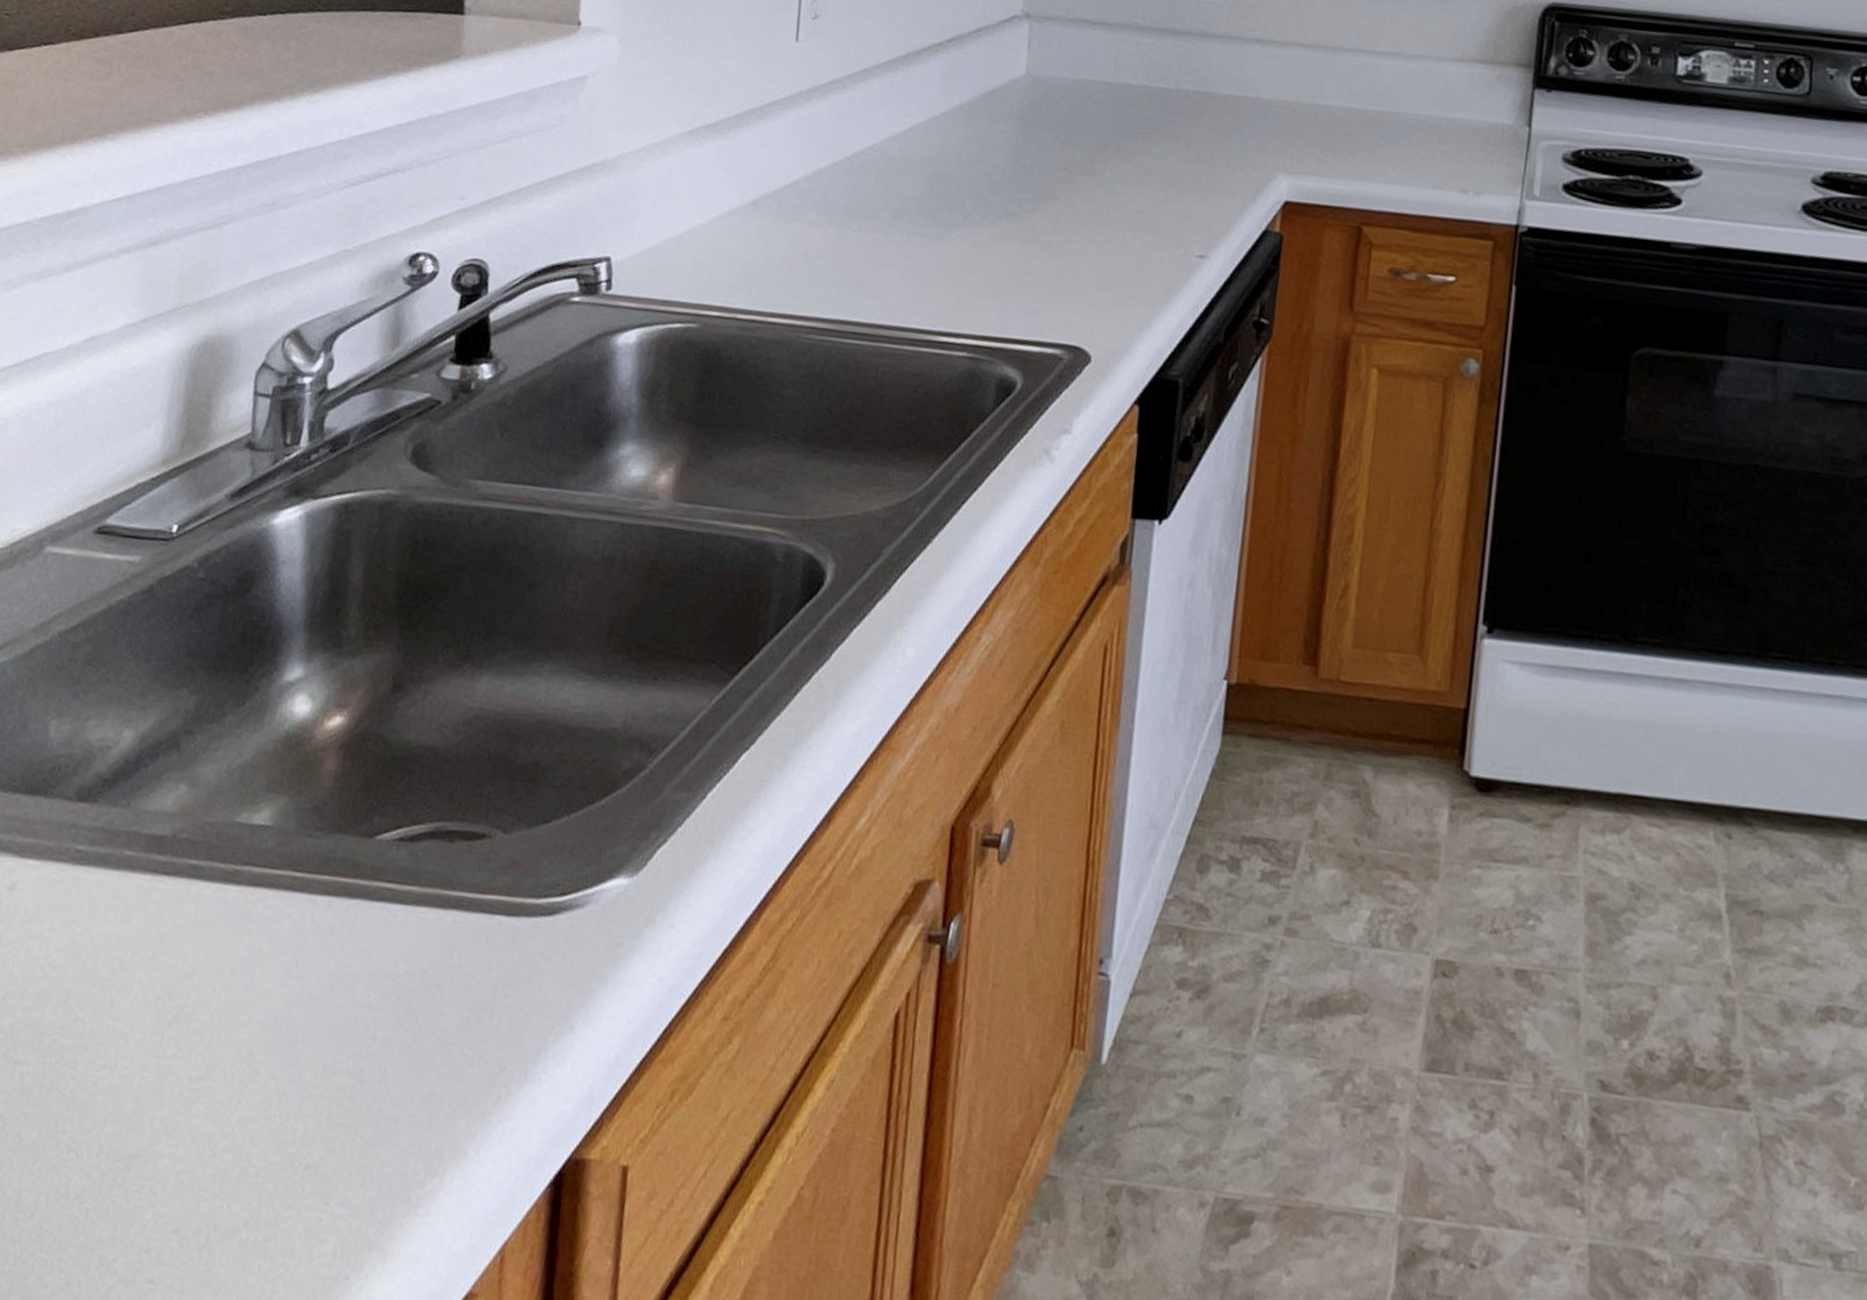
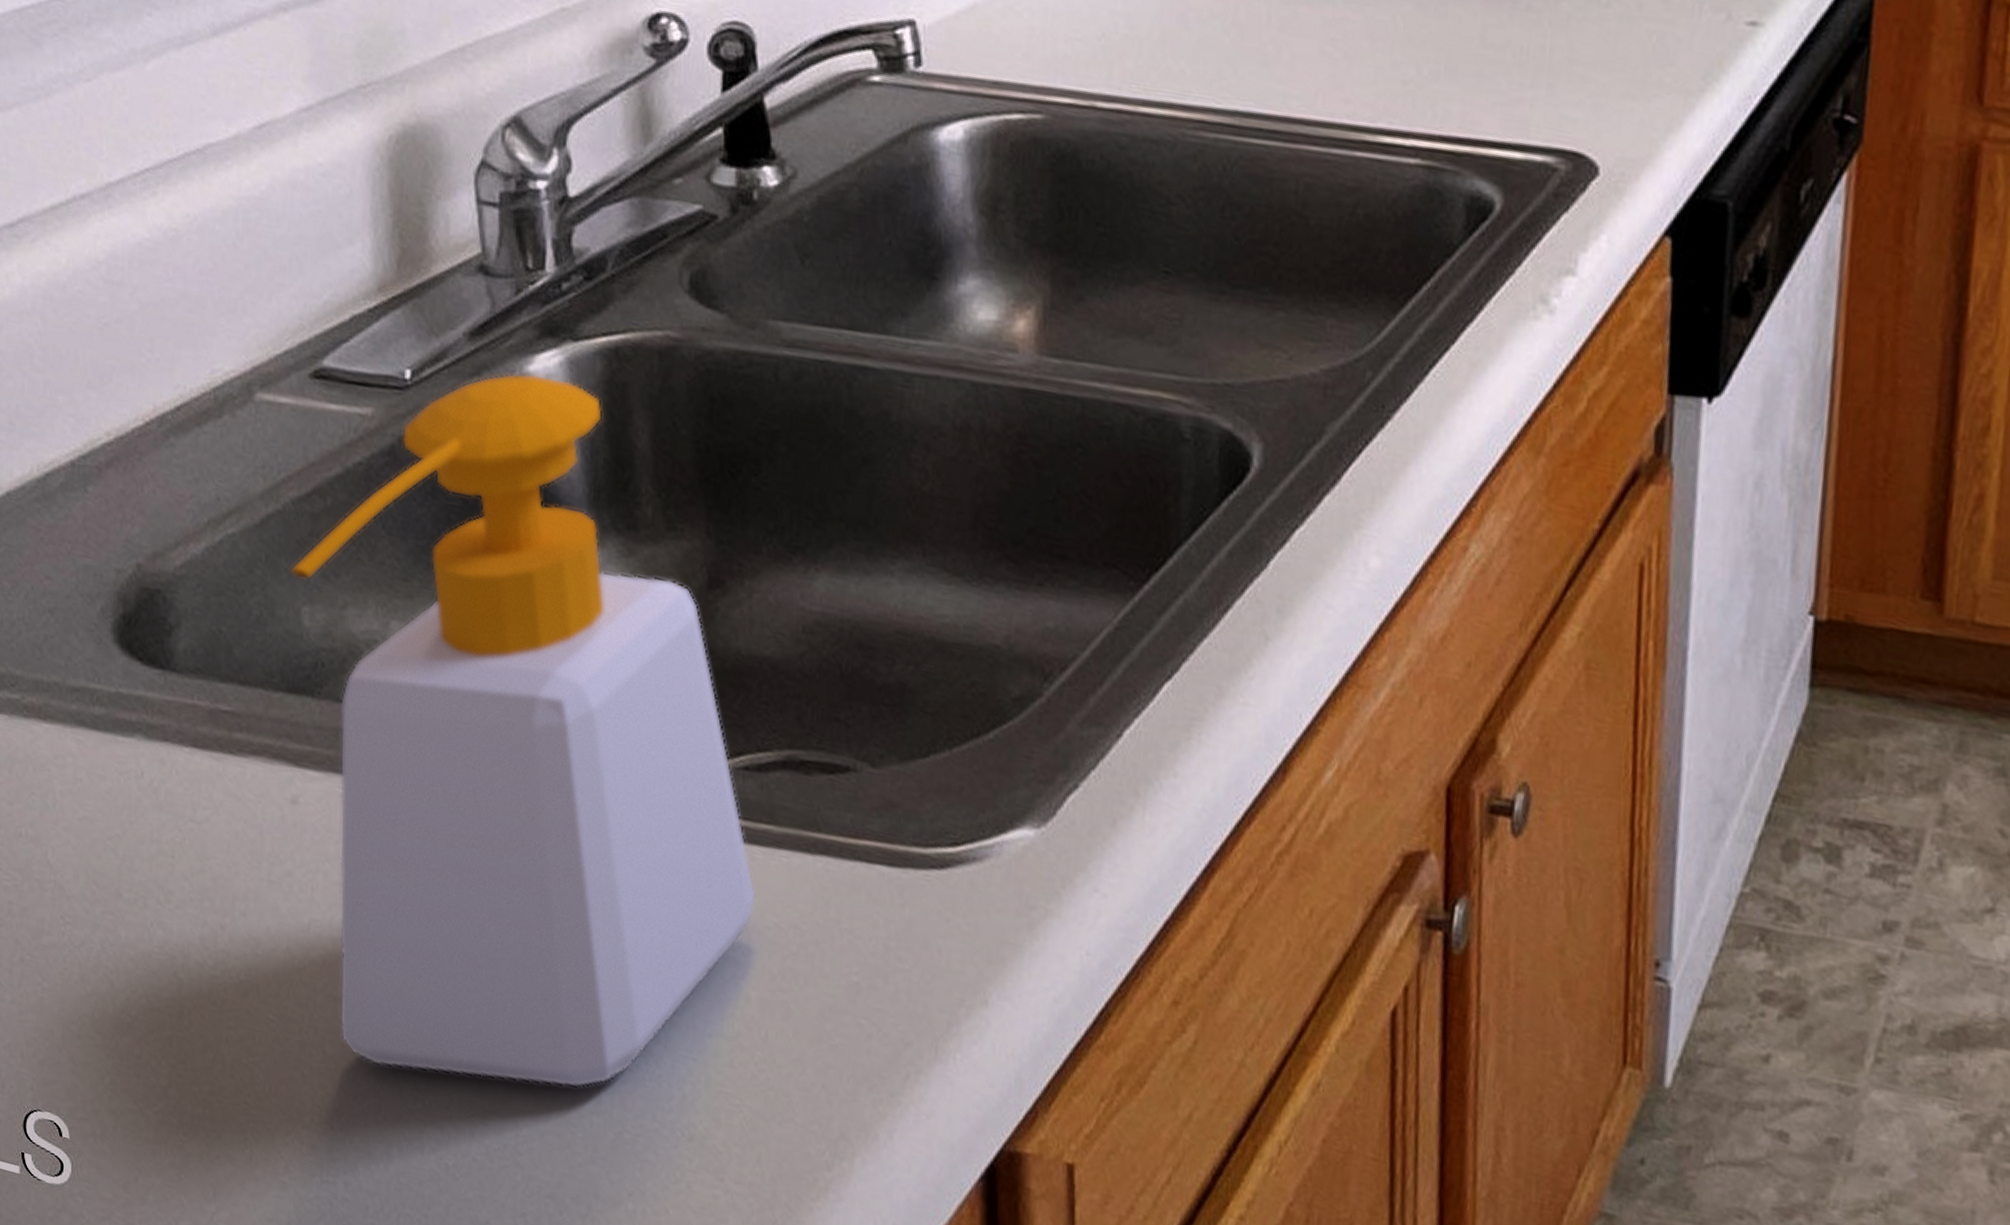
soap bottle: none [12,525,395,1129] -> present [290,372,757,1089]

